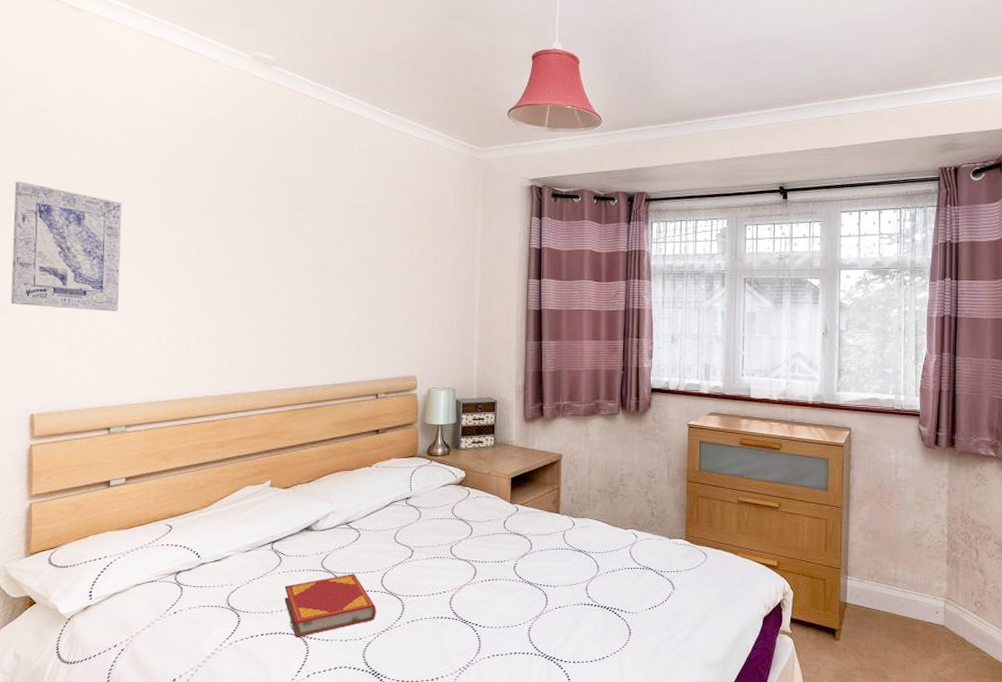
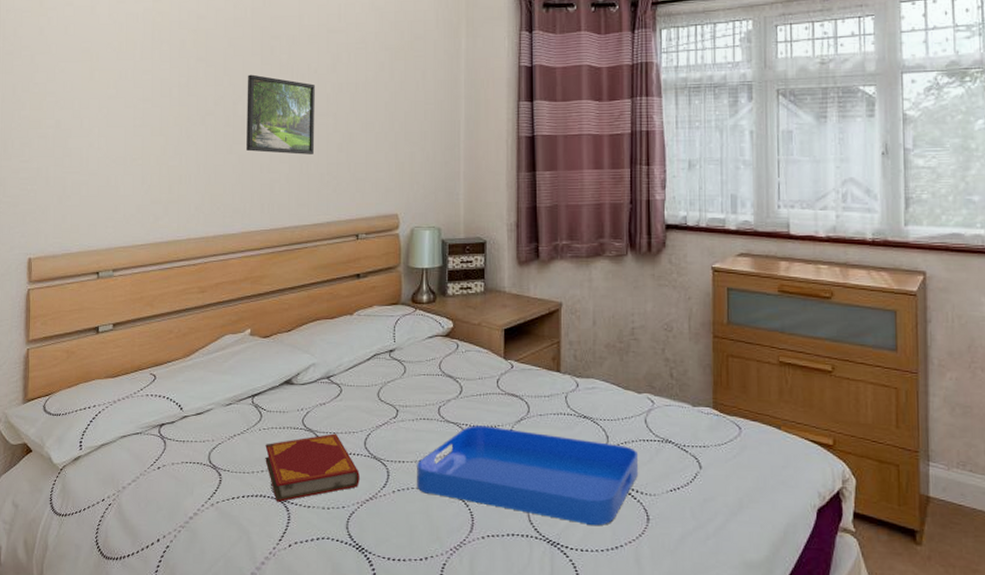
wall art: present [10,181,122,312] -> none [12,27,110,153]
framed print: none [268,242,337,320] -> present [246,74,315,155]
serving tray: none [430,561,624,642] -> present [417,425,639,526]

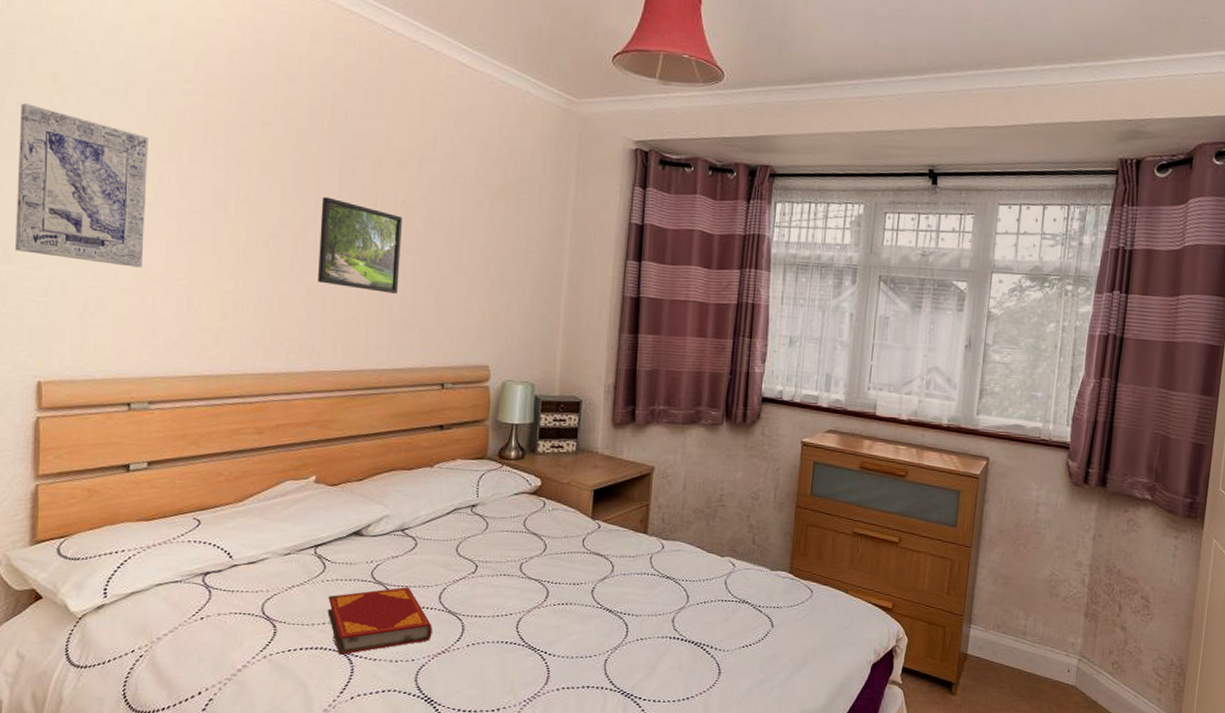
wall art: none [12,27,110,153] -> present [14,103,148,268]
serving tray: present [417,425,639,526] -> none [493,583,716,679]

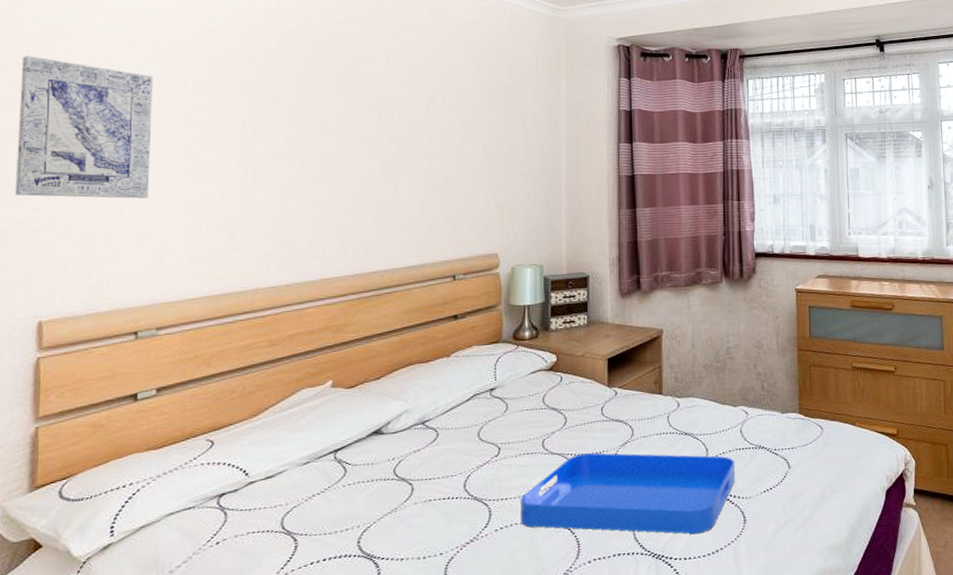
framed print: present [318,196,402,294] -> none [326,114,406,197]
hardback book: present [327,587,432,655] -> none [350,479,459,560]
serving tray: none [493,583,716,679] -> present [521,453,736,535]

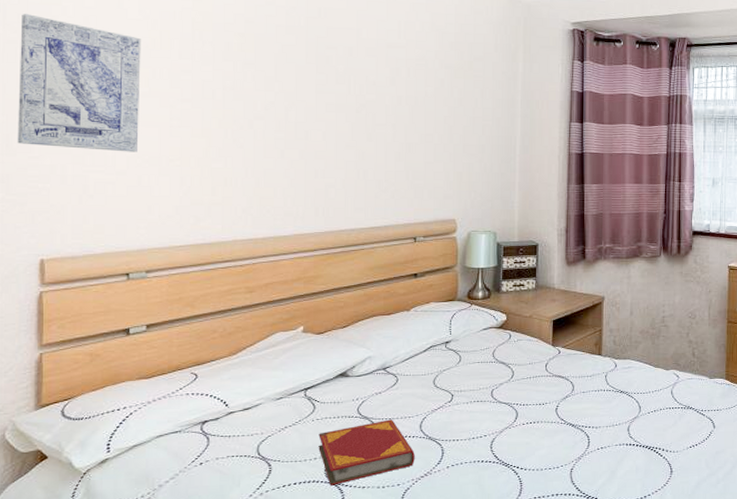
hardback book: none [350,479,459,560] -> present [318,419,415,486]
serving tray: present [521,453,736,535] -> none [470,404,665,481]

